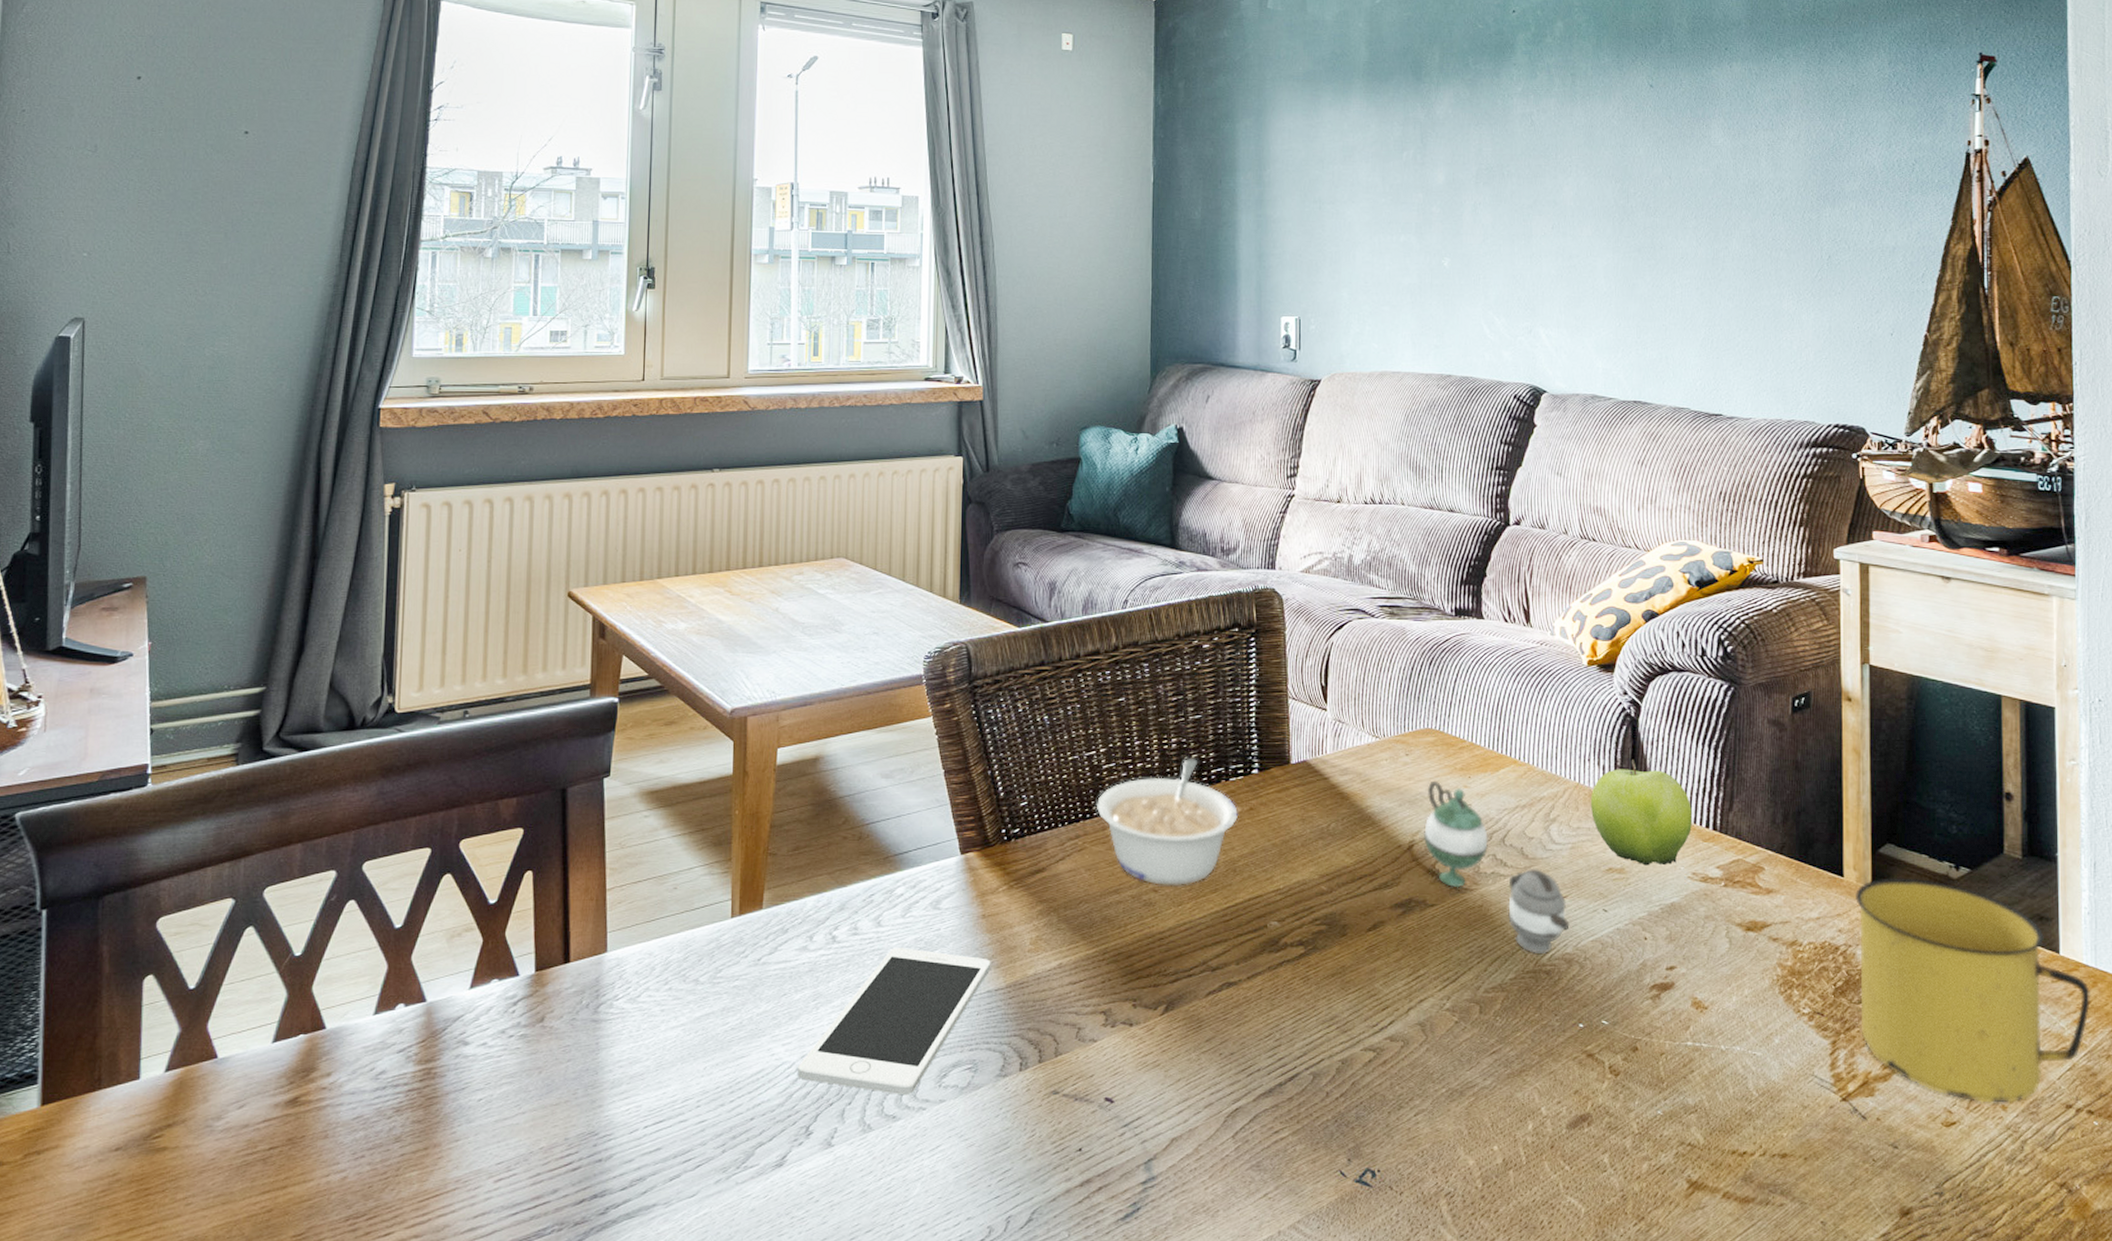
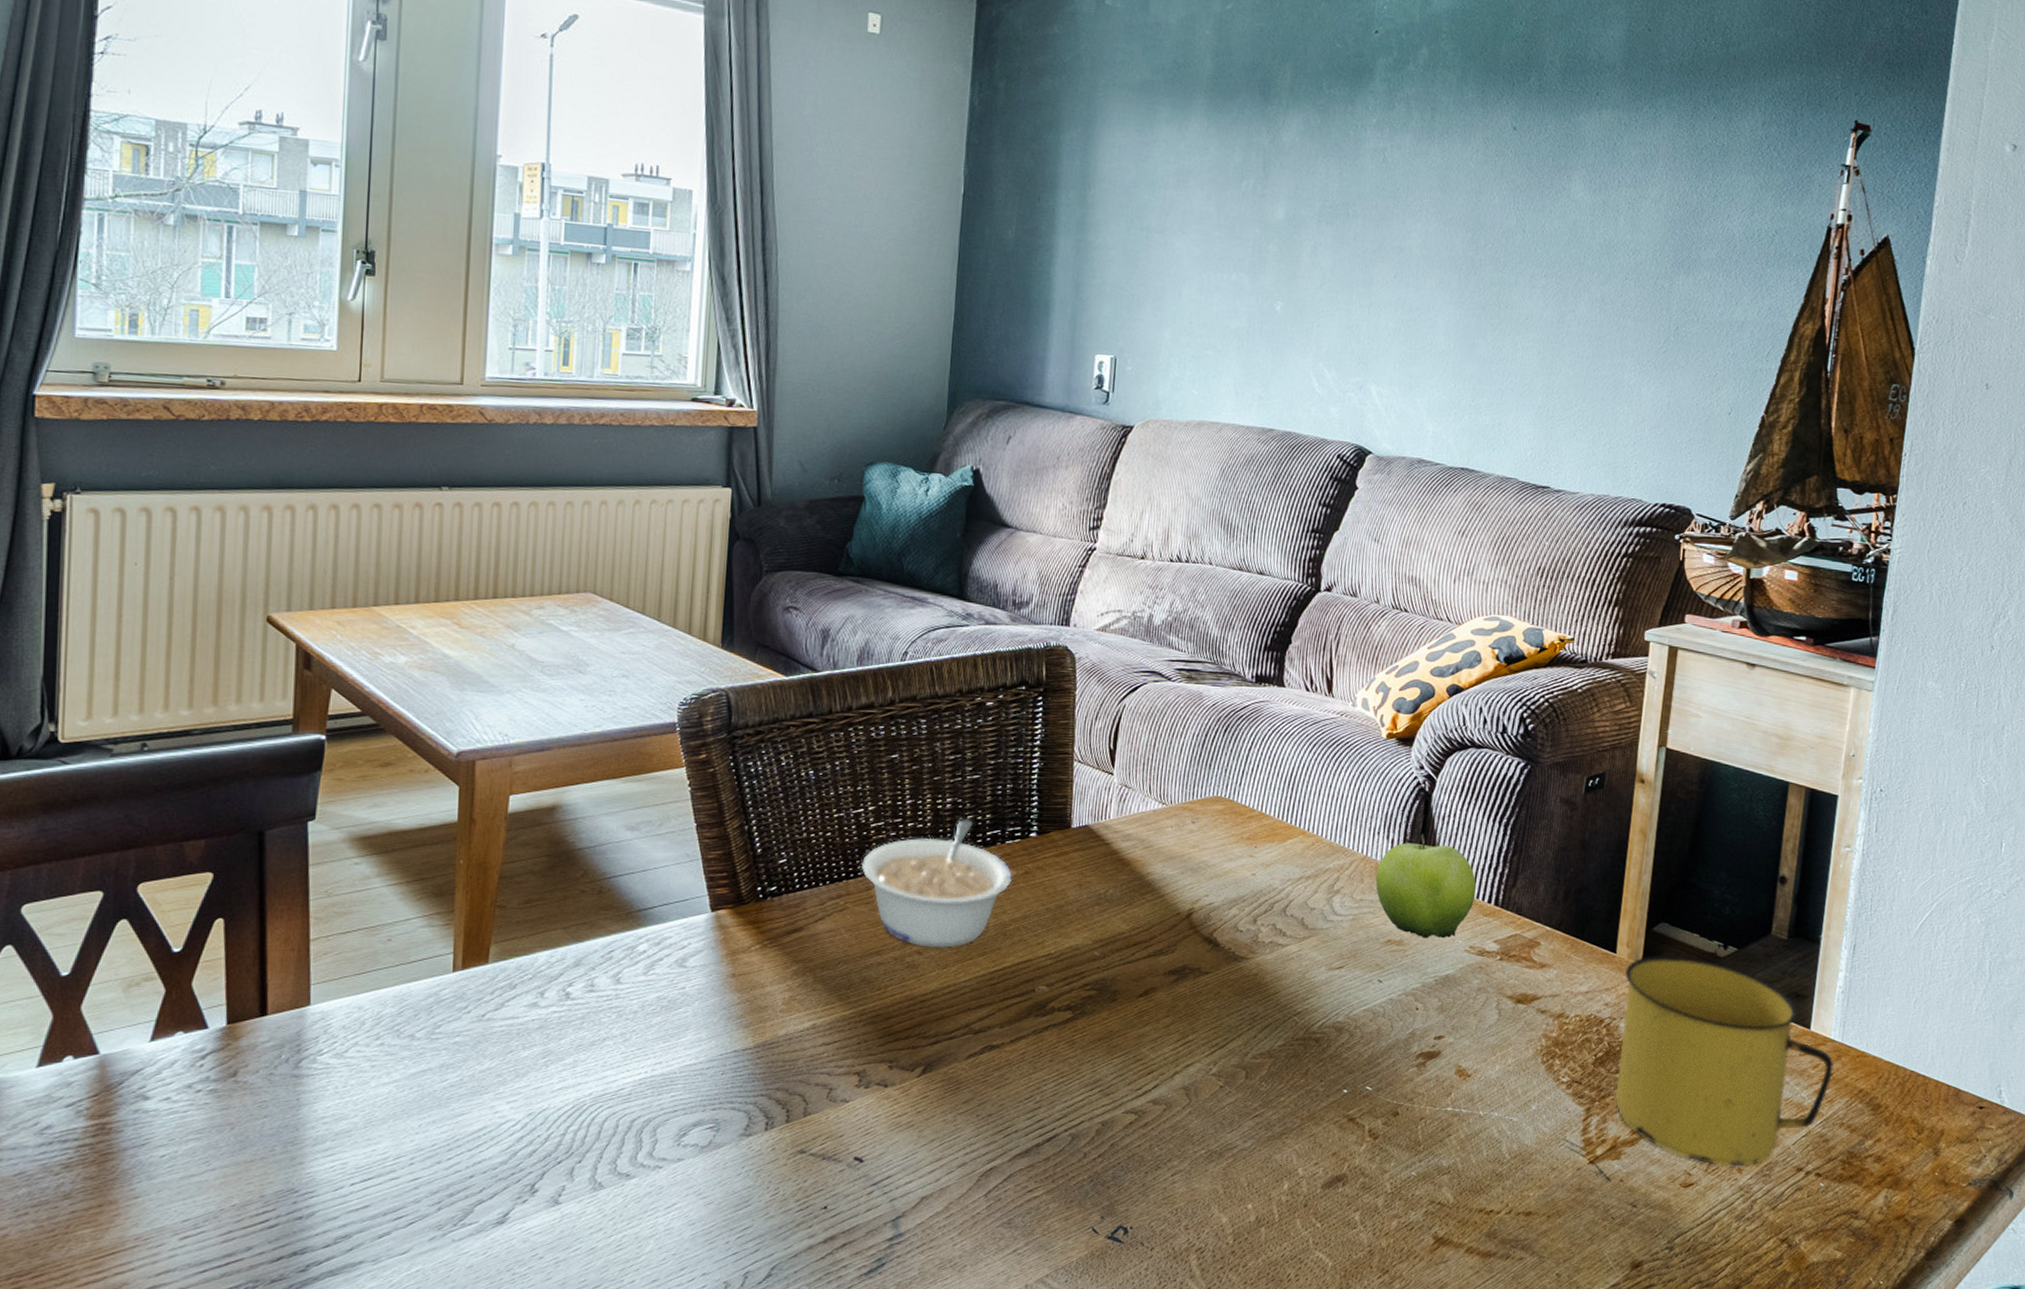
cell phone: present [798,948,991,1096] -> none [523,1006,740,1154]
teapot: present [1424,780,1570,955] -> none [1204,849,1343,1023]

